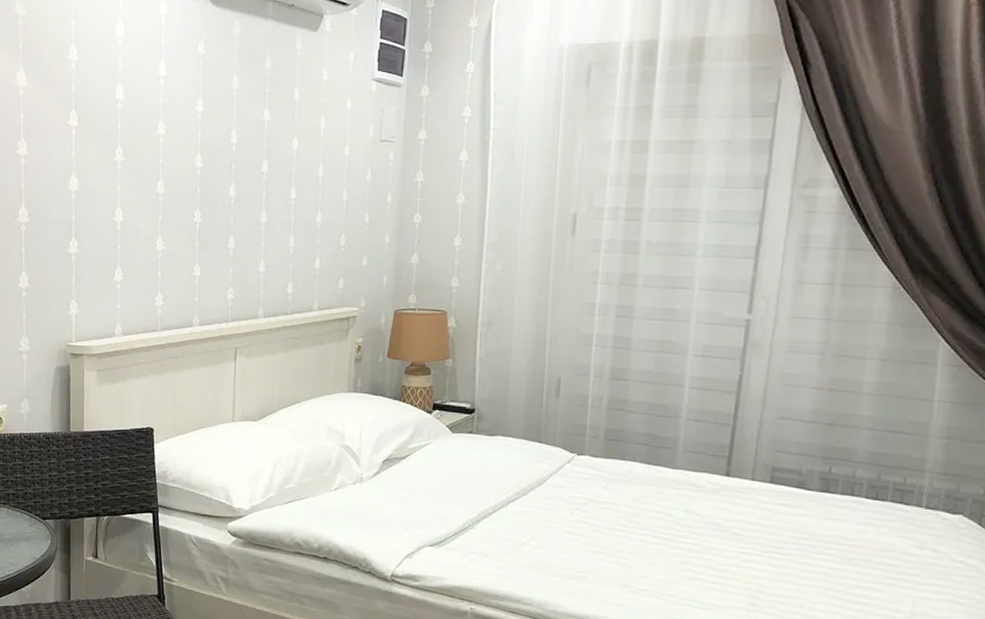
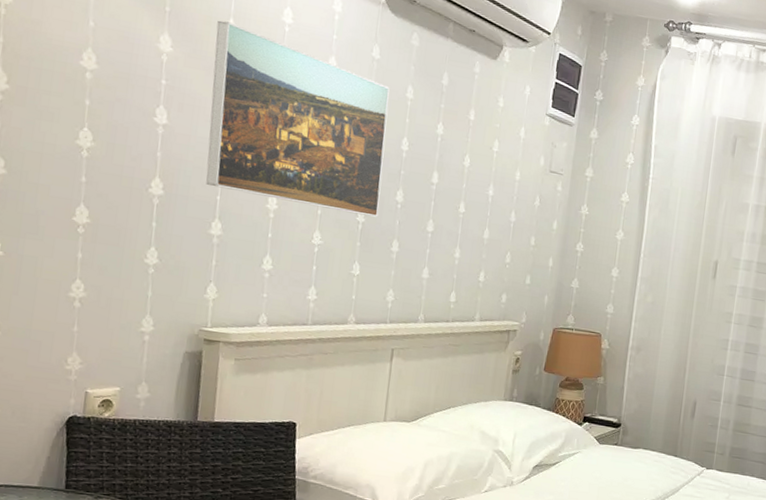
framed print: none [61,47,216,216] -> present [206,20,390,217]

